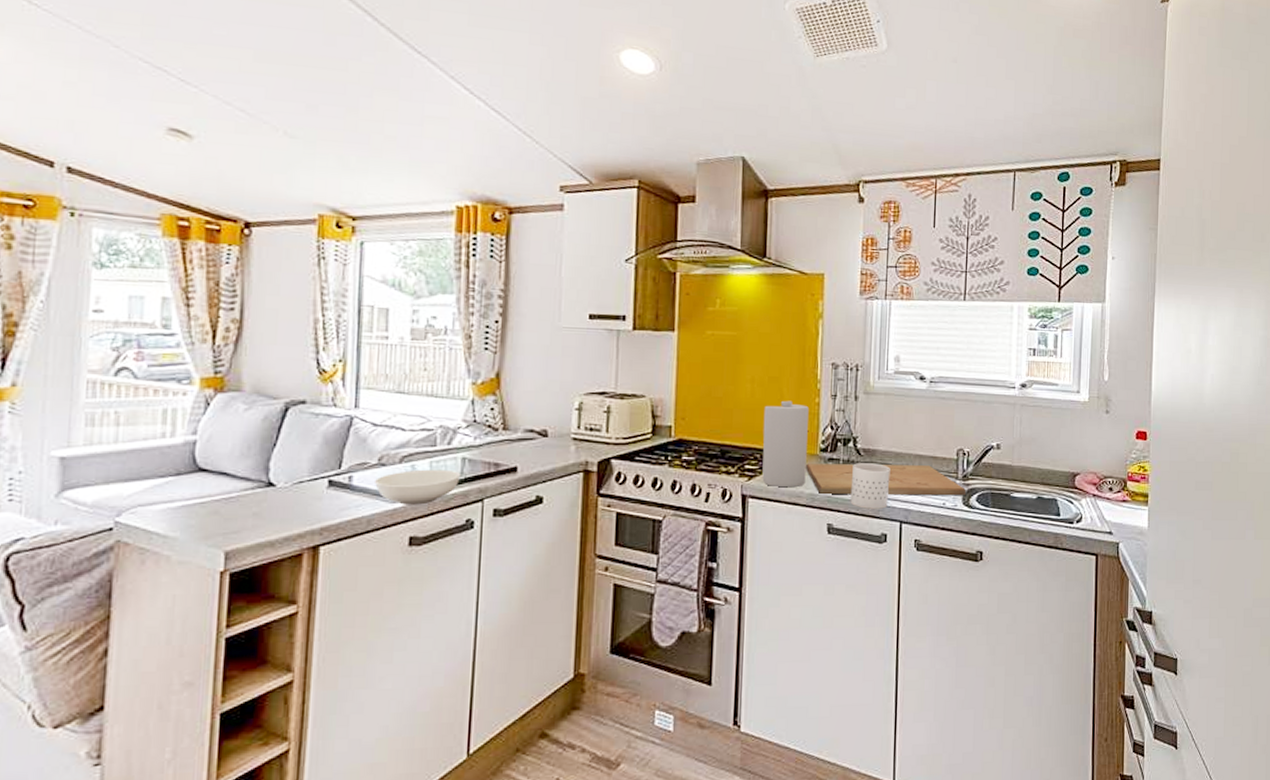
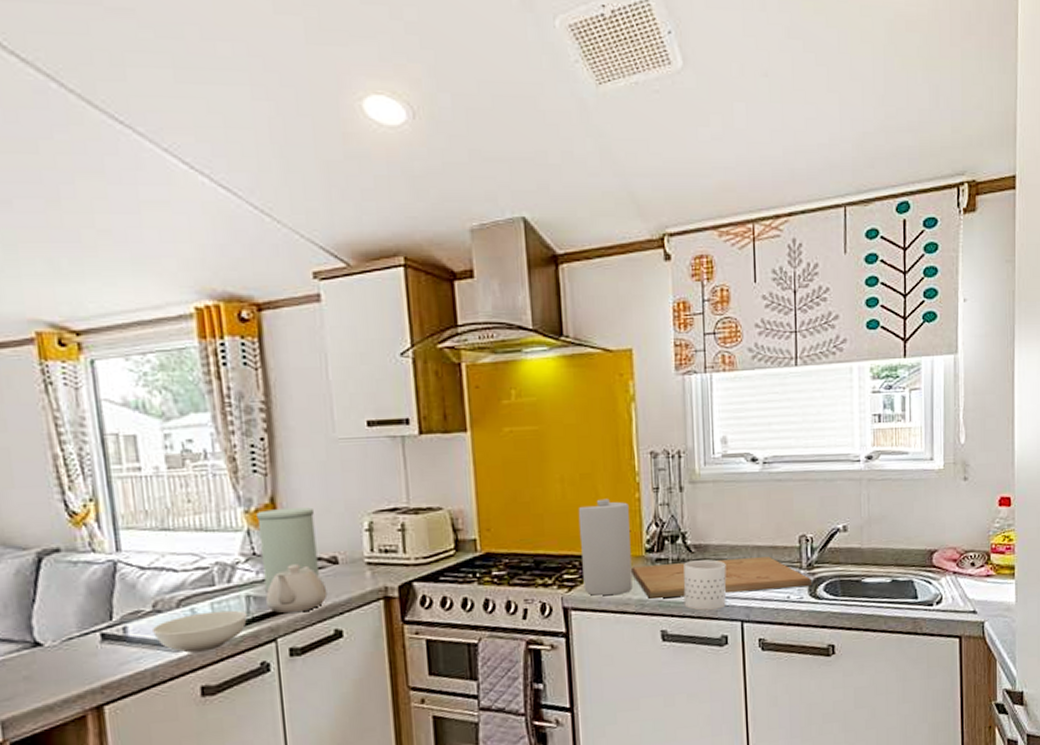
teapot: none [478,434,535,476] -> present [265,564,328,613]
canister: none [480,383,532,455] -> present [256,507,319,591]

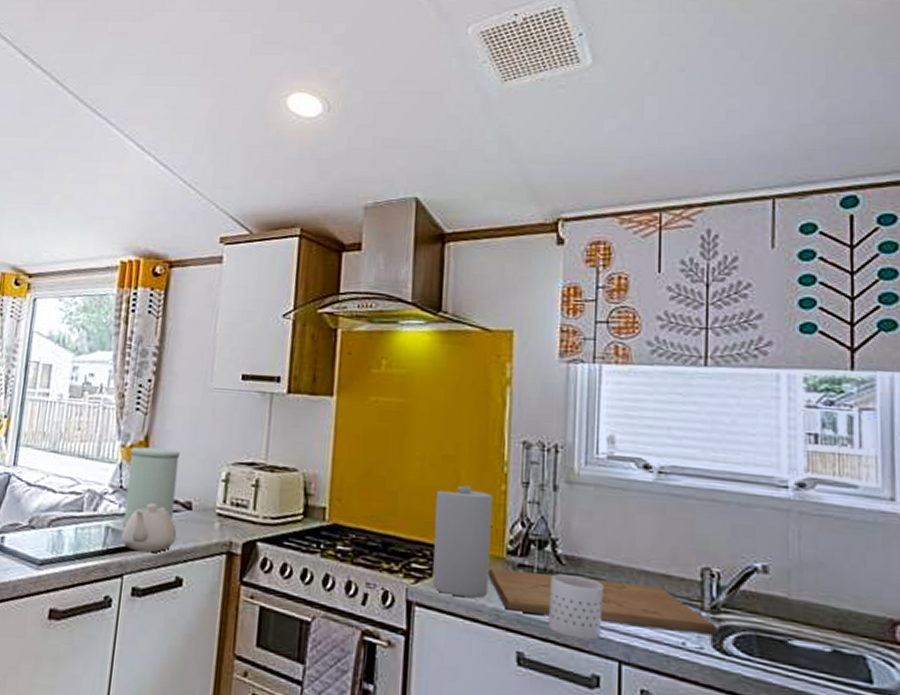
bowl: present [151,610,248,654] -> none [22,535,104,575]

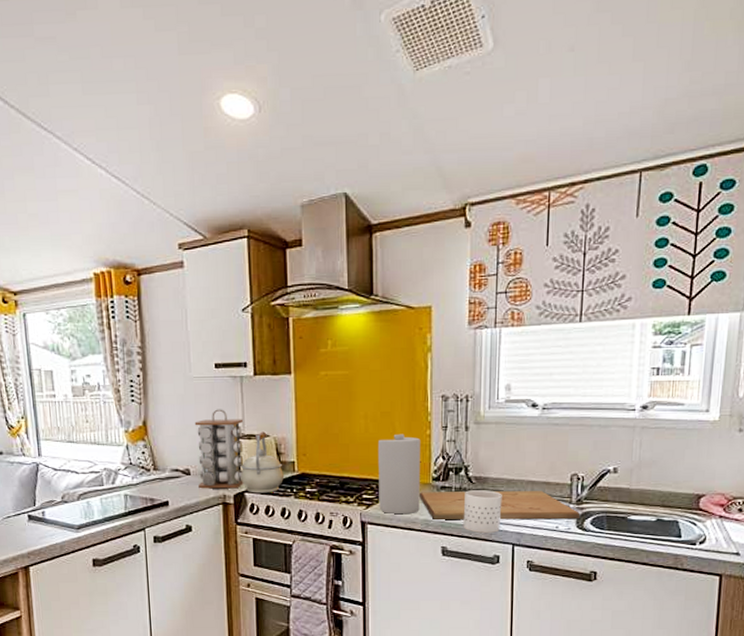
teapot: present [120,503,177,552] -> none [137,473,182,509]
canister: present [123,446,180,525] -> none [133,430,176,492]
spice rack: none [200,429,268,535] -> present [194,409,244,489]
kettle: none [254,464,311,547] -> present [240,431,284,493]

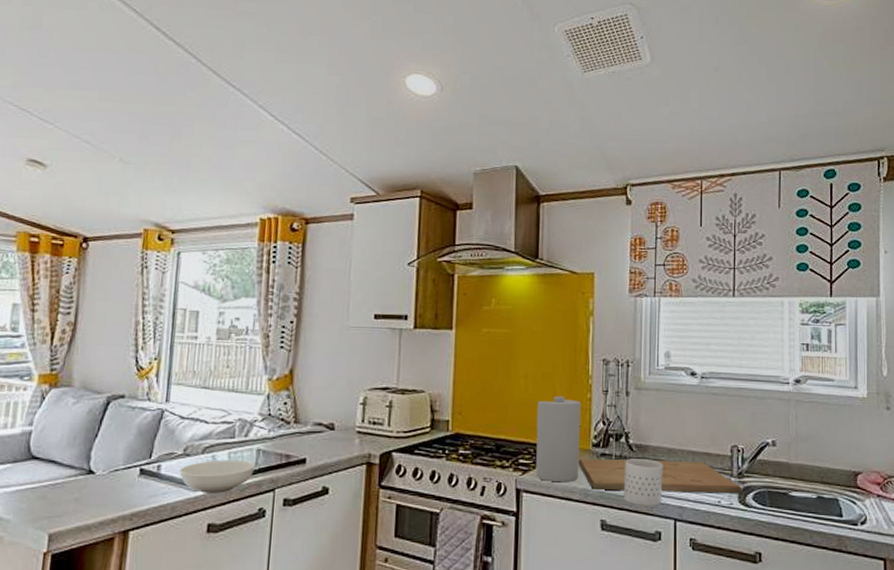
bowl: none [60,505,126,535] -> present [179,459,256,495]
spice rack: present [194,409,244,489] -> none [342,361,399,447]
kettle: present [240,431,284,493] -> none [389,387,437,454]

